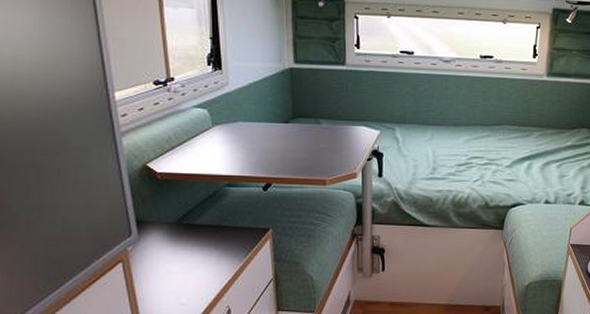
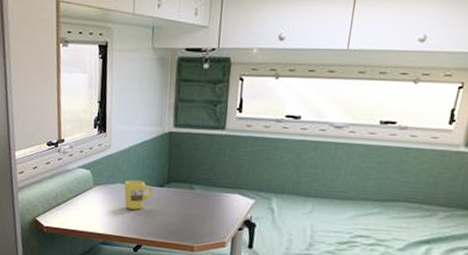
mug: none [246,117,279,148] -> present [124,180,154,210]

